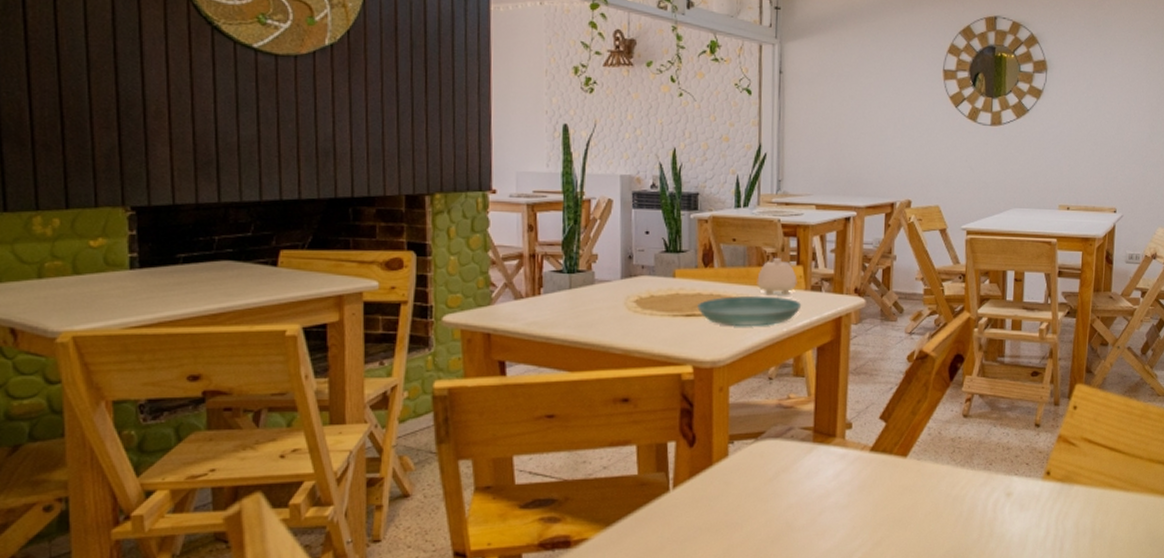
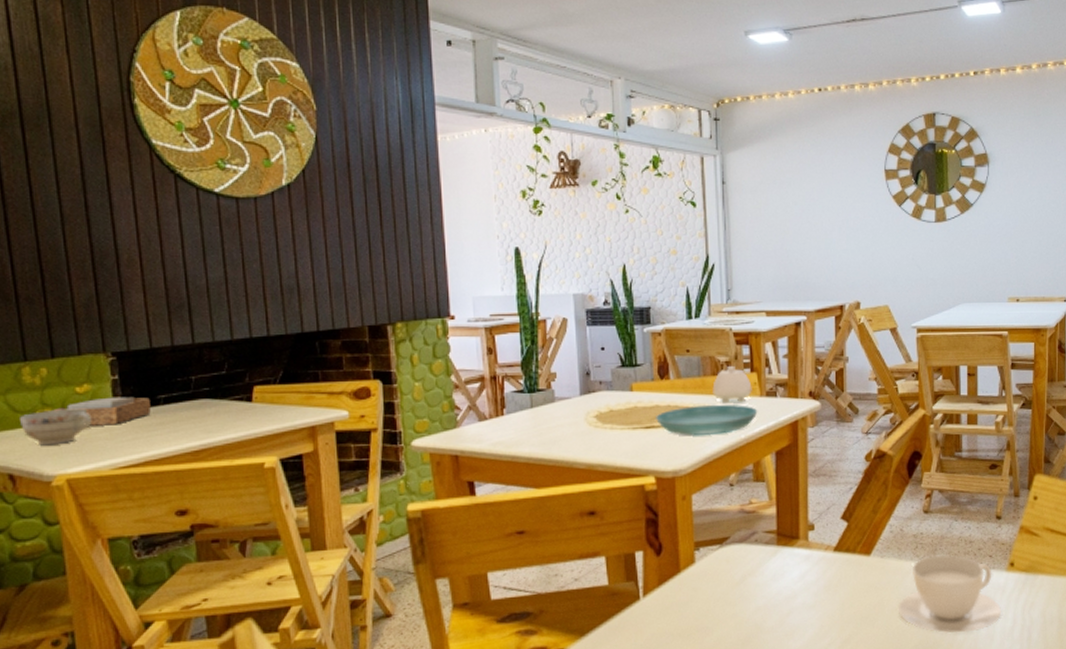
teacup: none [27,262,105,300] -> present [20,408,92,446]
napkin holder: none [63,253,169,283] -> present [53,396,151,426]
teacup: none [931,460,1035,540] -> present [897,555,1001,633]

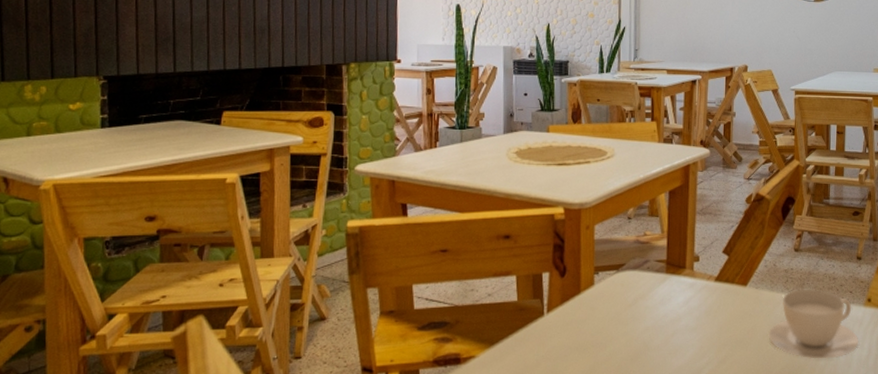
teacup: present [20,408,92,446] -> none [18,123,81,154]
napkin holder: present [53,396,151,426] -> none [48,114,133,139]
saucer: present [656,404,758,436] -> none [568,147,656,174]
sugar bowl: present [712,365,752,404] -> none [617,114,652,147]

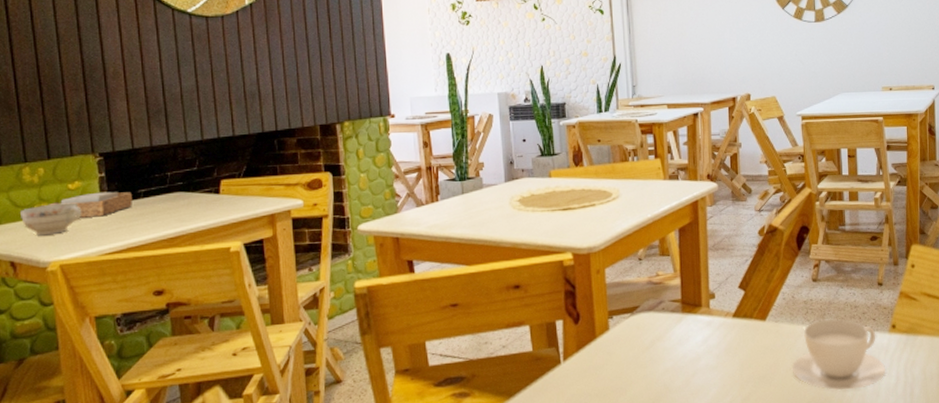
teacup: none [18,123,81,154] -> present [20,202,82,236]
napkin holder: none [48,114,133,139] -> present [49,191,132,218]

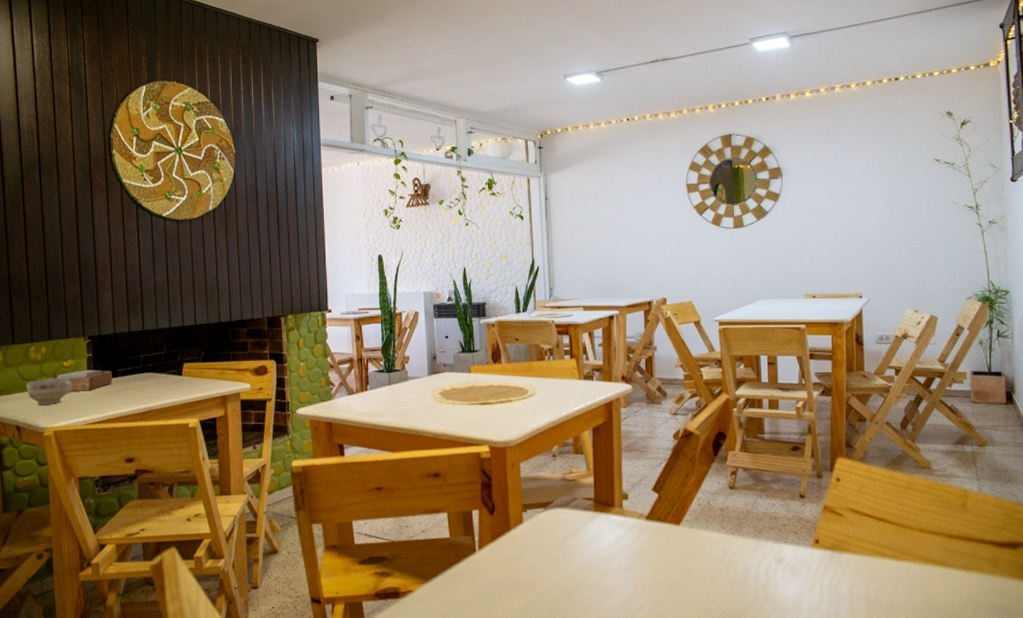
teacup: present [791,319,885,390] -> none [706,528,808,604]

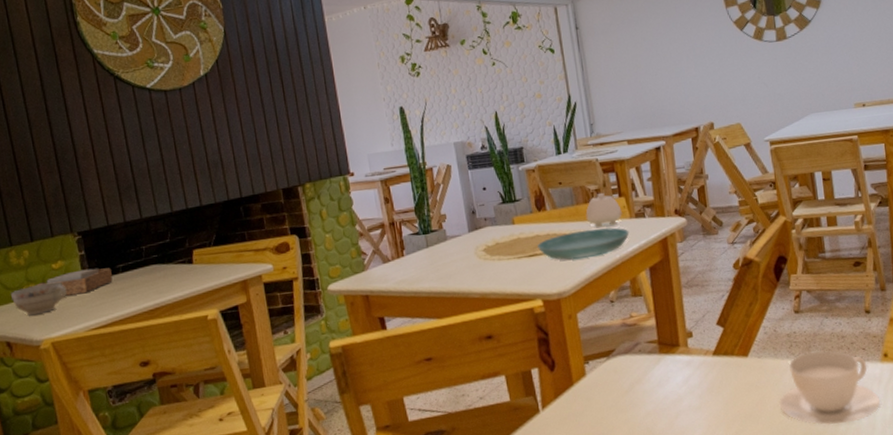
saucer: none [490,385,577,412] -> present [537,227,630,260]
sugar bowl: none [537,352,572,385] -> present [585,192,622,228]
teacup: none [706,528,808,604] -> present [779,350,880,425]

